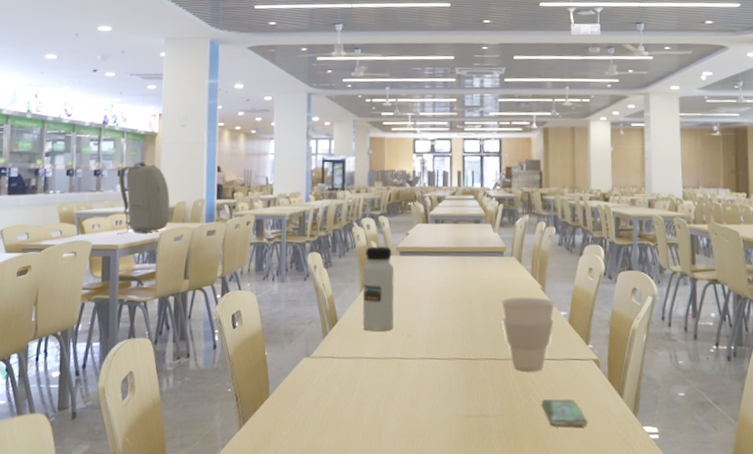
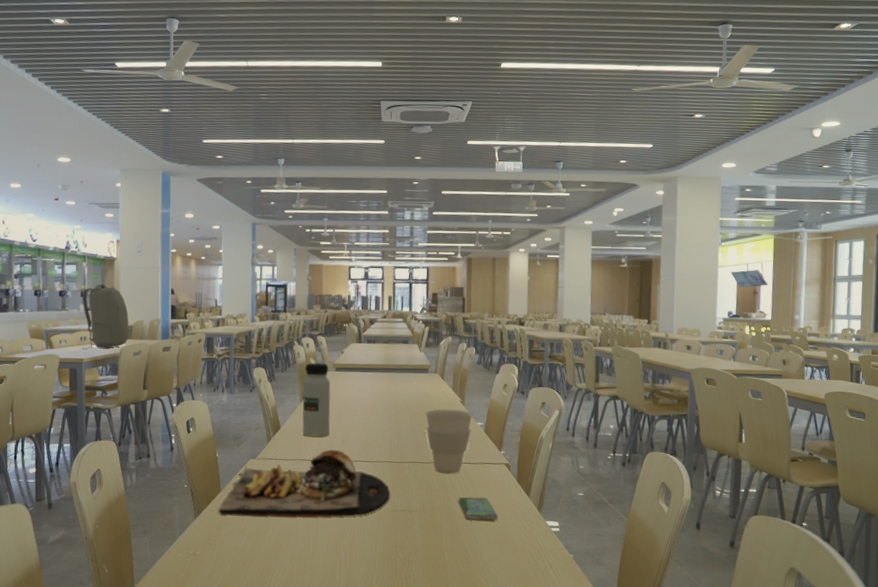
food tray: none [266,345,463,426] -> present [218,449,390,518]

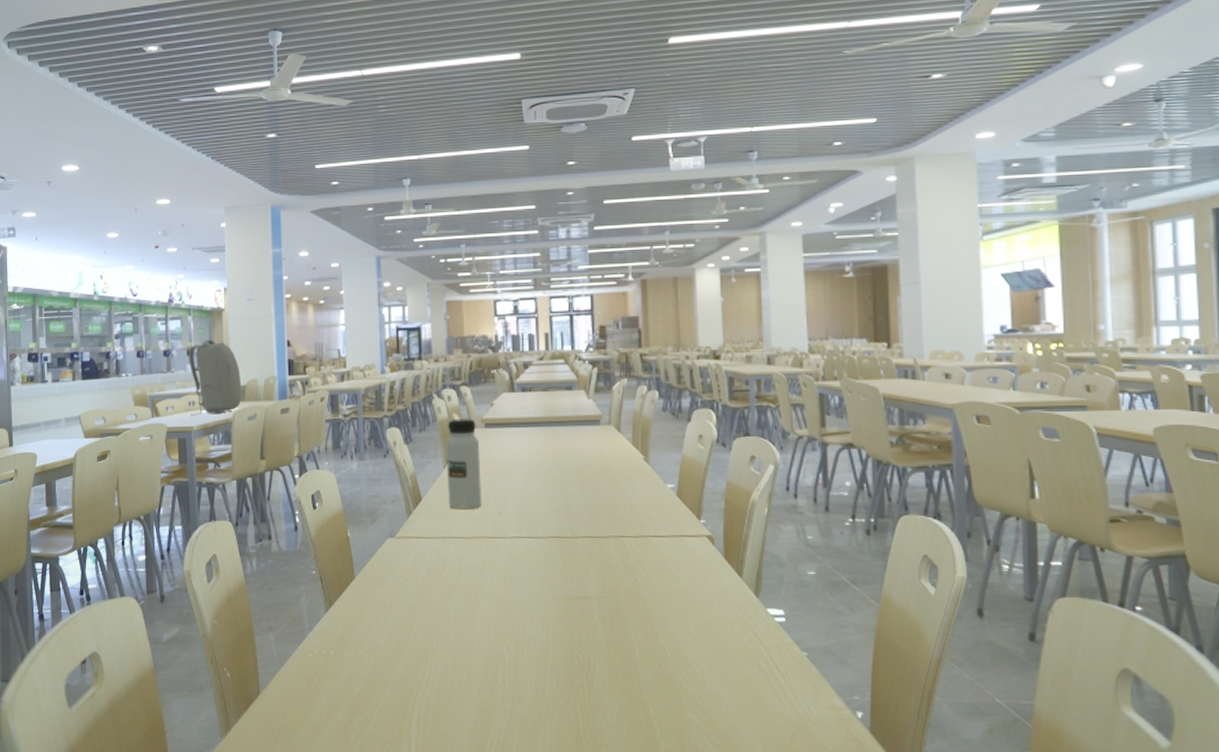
food tray: present [218,449,390,518] -> none [353,523,561,608]
cup: present [425,409,473,474] -> none [599,469,661,550]
smartphone: present [458,497,498,521] -> none [648,579,701,609]

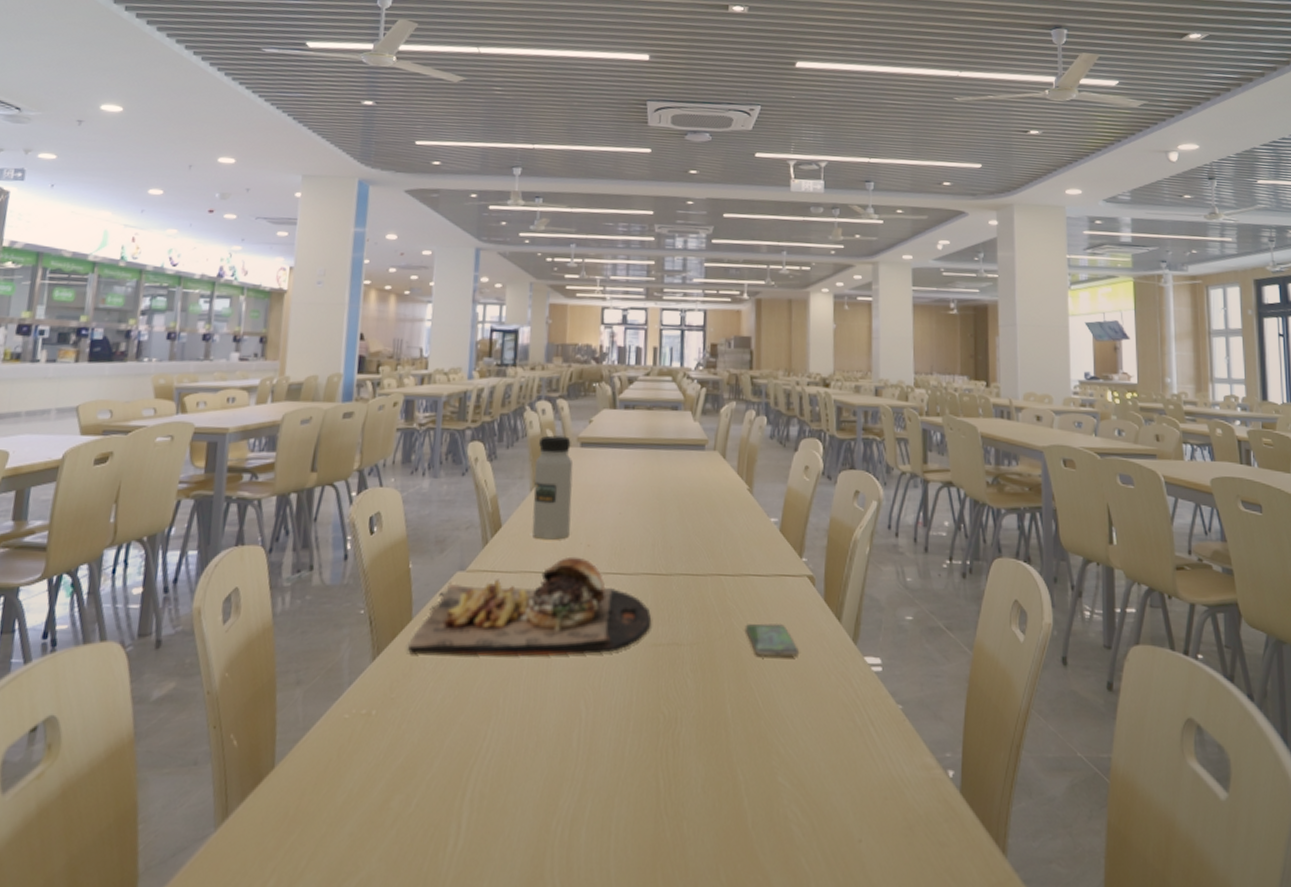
backpack: present [189,340,242,415] -> none [228,325,298,415]
food tray: none [353,523,561,608] -> present [407,556,652,657]
smartphone: none [648,579,701,609] -> present [744,623,799,657]

